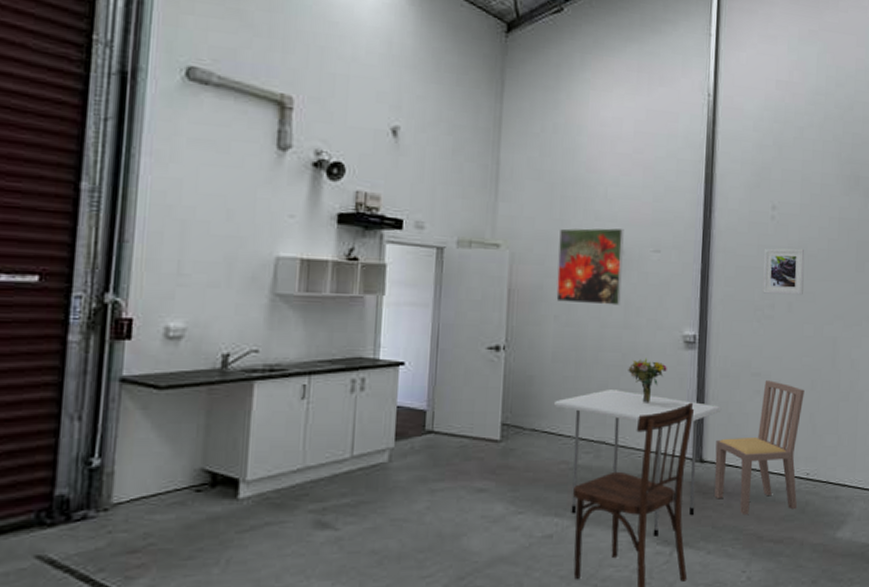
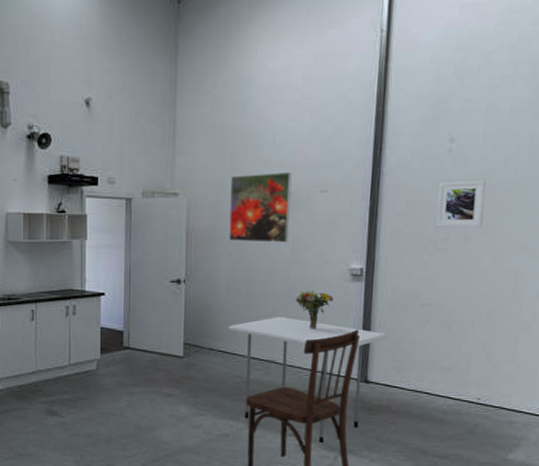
dining chair: present [714,380,805,516] -> none [379,310,479,432]

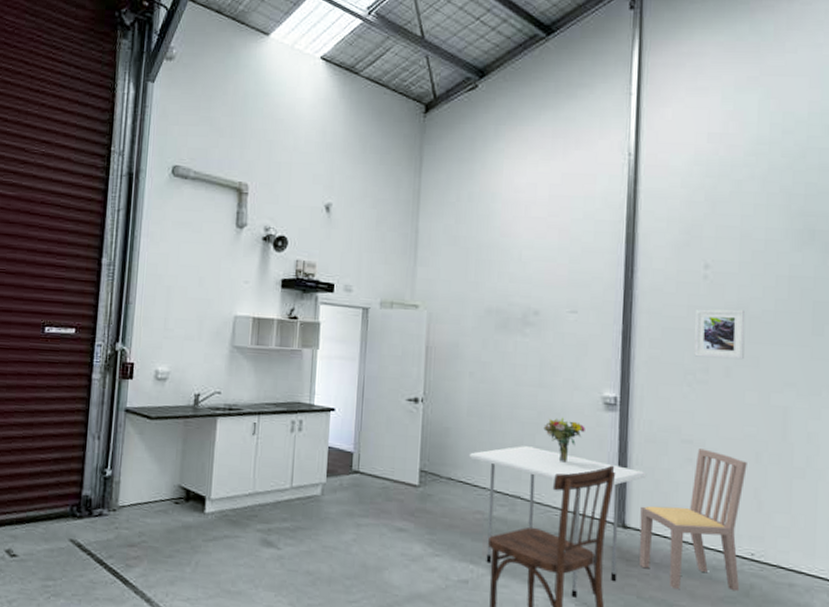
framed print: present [229,171,292,243] -> none [471,289,539,365]
dining chair: none [379,310,479,432] -> present [639,449,747,592]

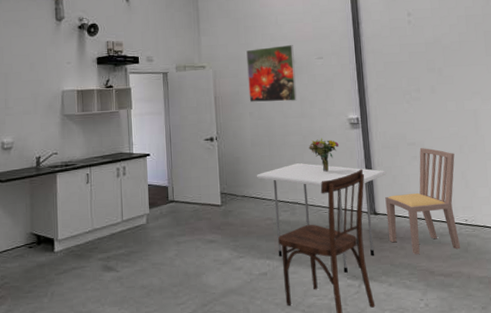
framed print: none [471,289,539,365] -> present [246,44,297,102]
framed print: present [694,309,746,360] -> none [406,43,443,81]

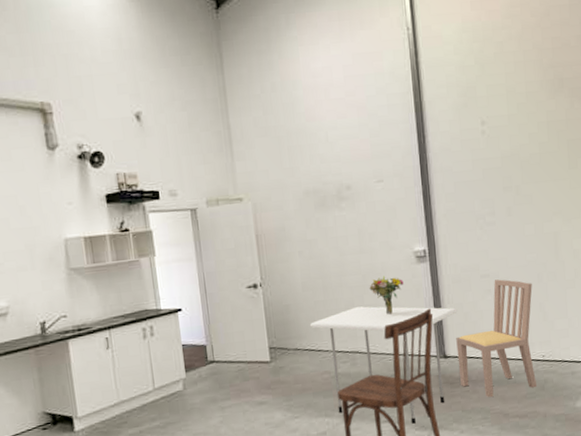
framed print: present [246,44,297,102] -> none [292,165,354,239]

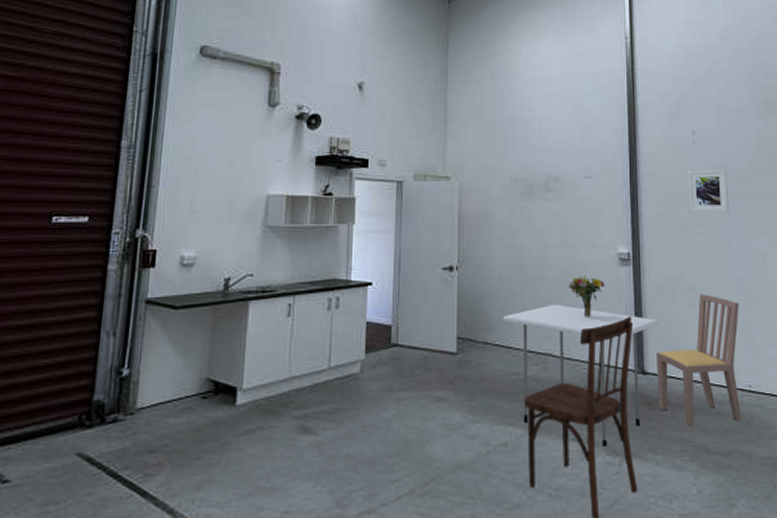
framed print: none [479,156,520,203] -> present [689,169,729,213]

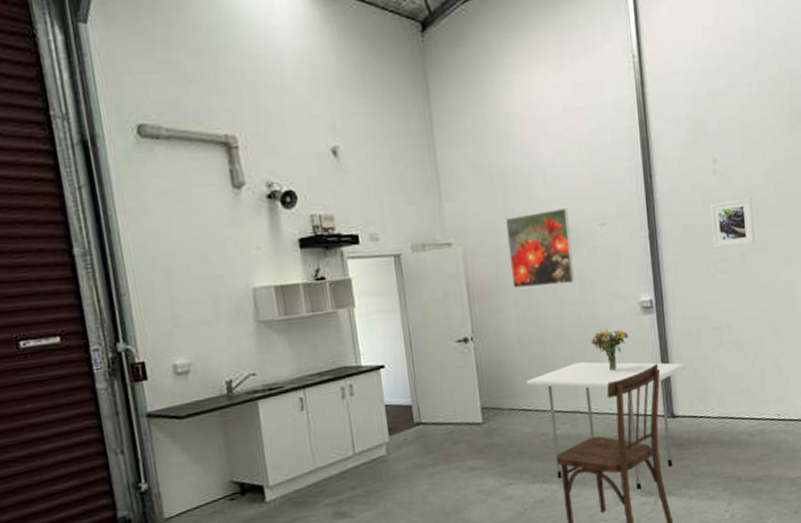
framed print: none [501,157,558,227] -> present [506,207,574,288]
dining chair: present [656,294,742,427] -> none [685,331,771,461]

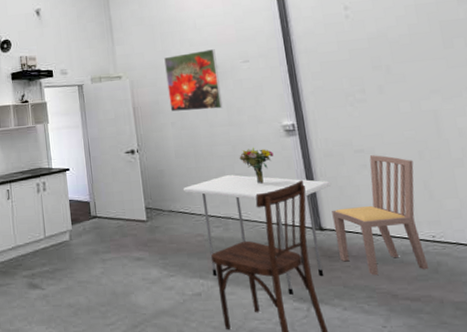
dining chair: none [685,331,771,461] -> present [332,155,428,276]
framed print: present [711,197,755,249] -> none [345,37,392,81]

